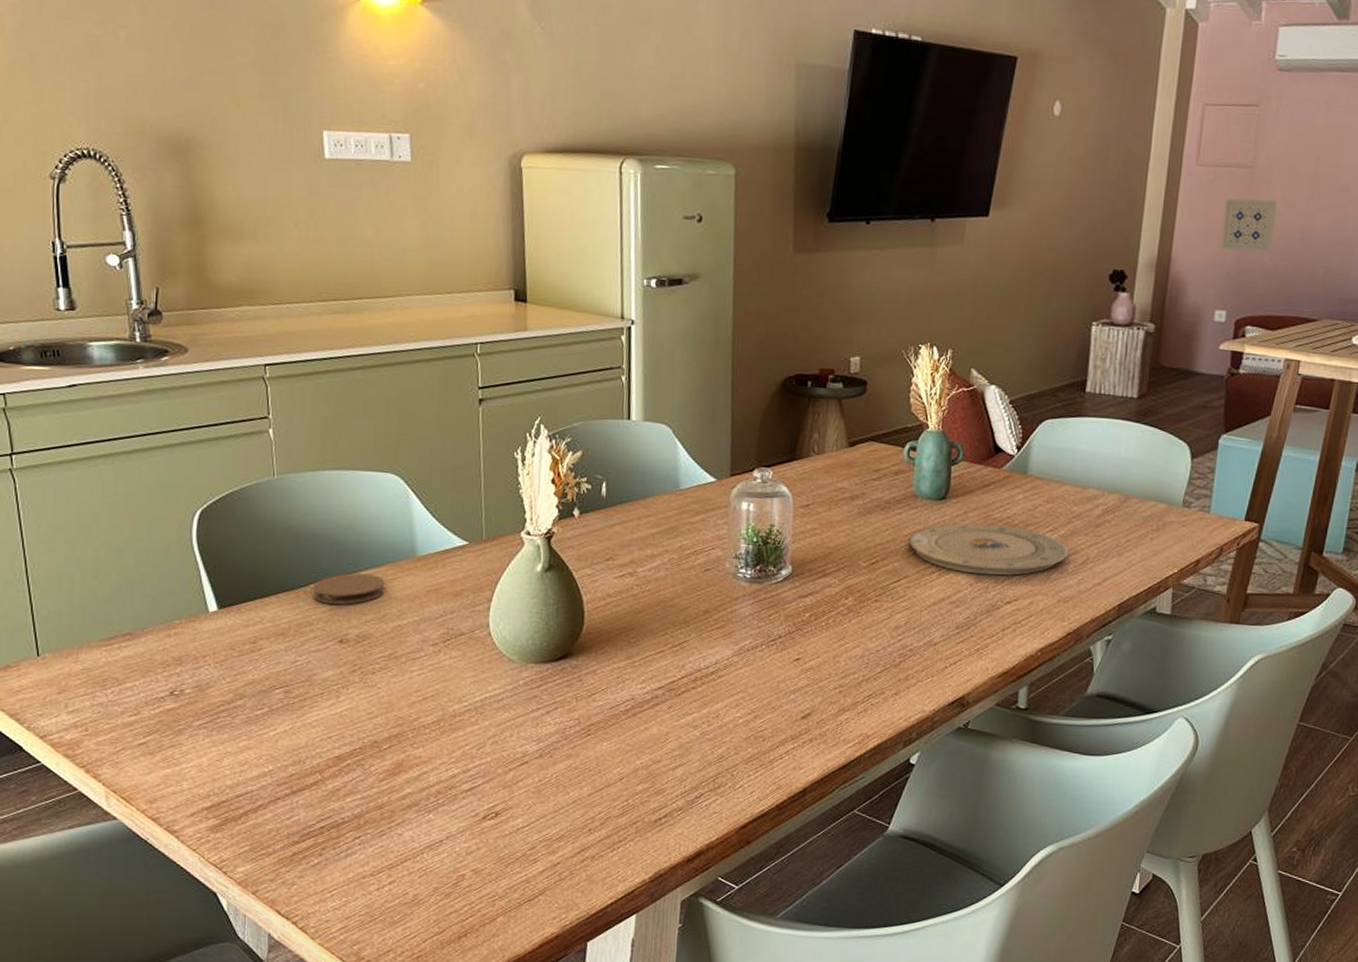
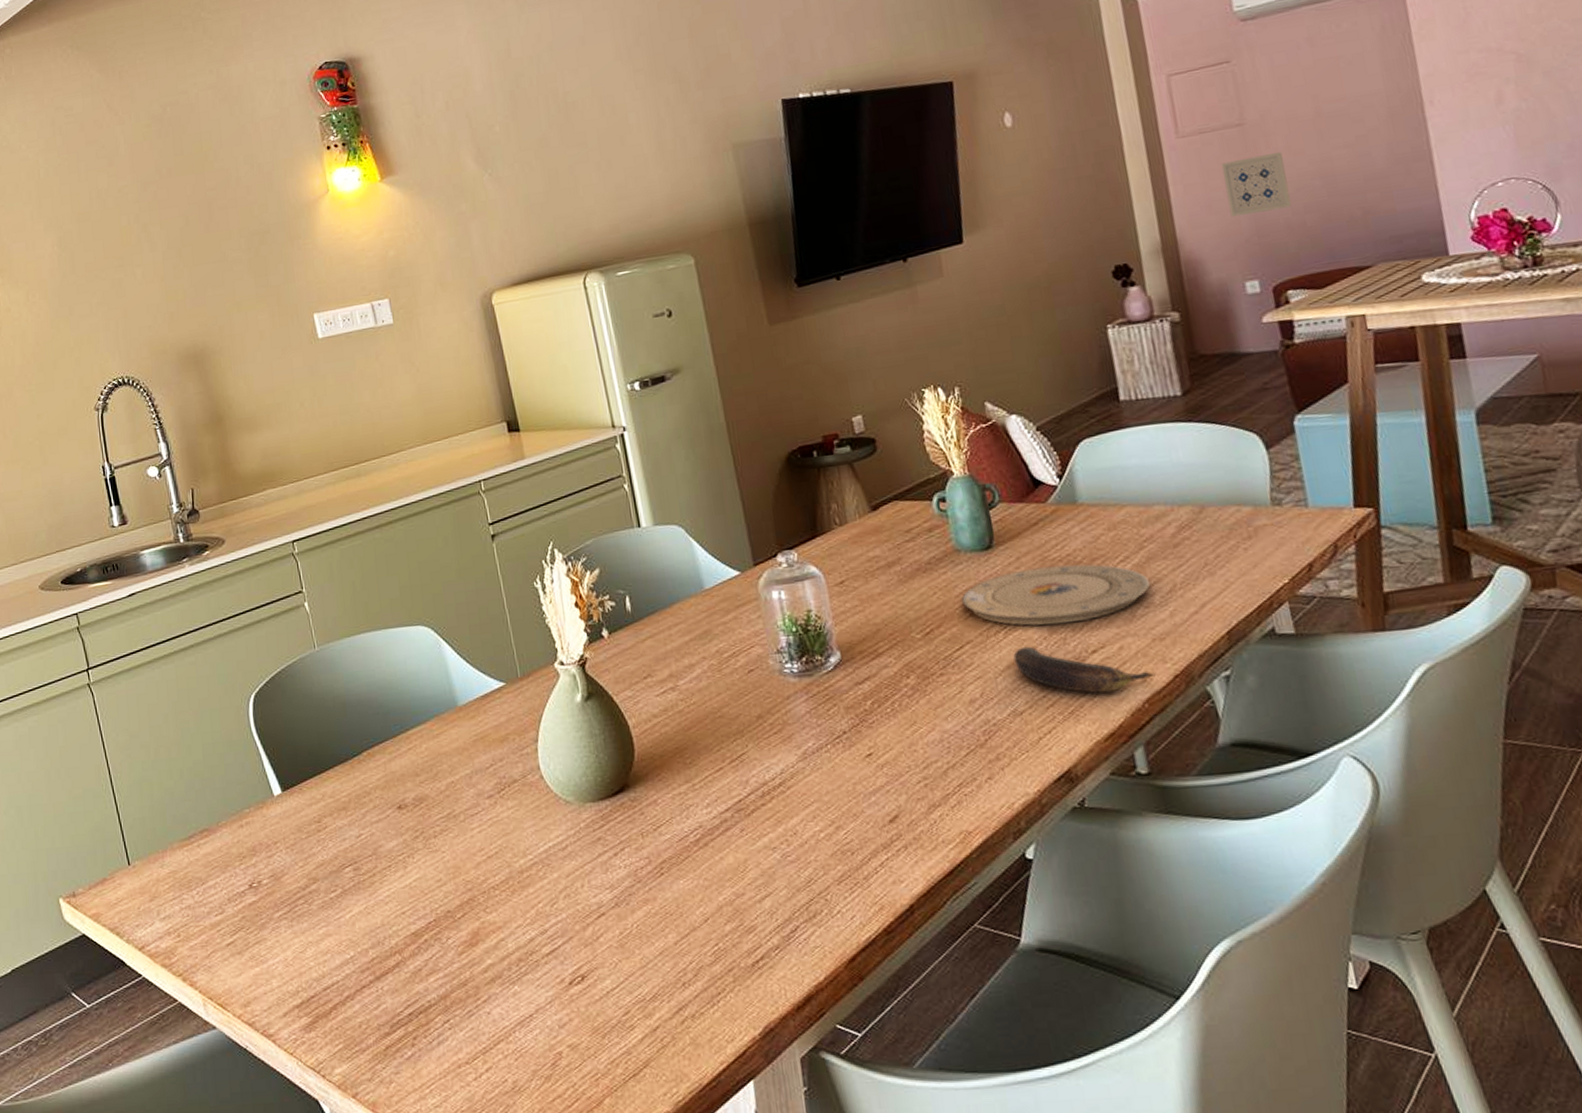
coaster: present [312,573,386,605] -> none [364,732,435,770]
banana: none [940,588,1053,638] -> present [1013,646,1156,693]

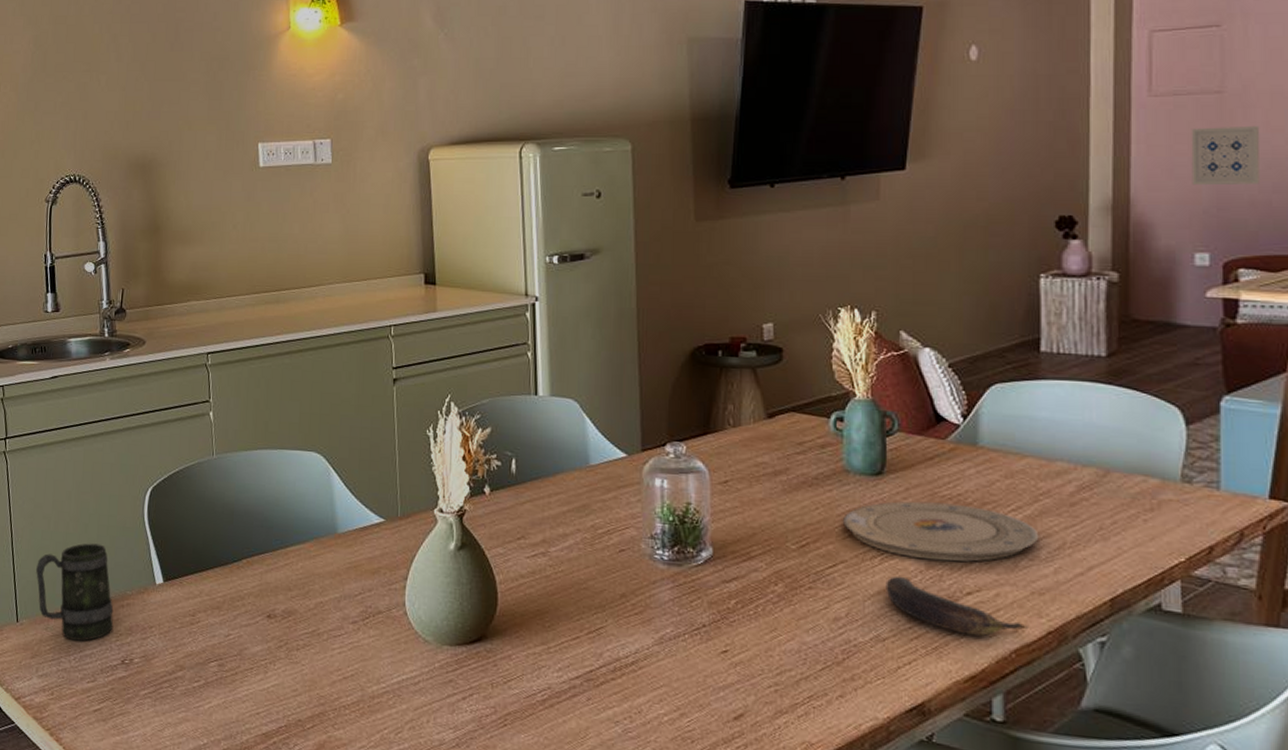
mug: none [141,764,235,874] -> present [35,543,114,641]

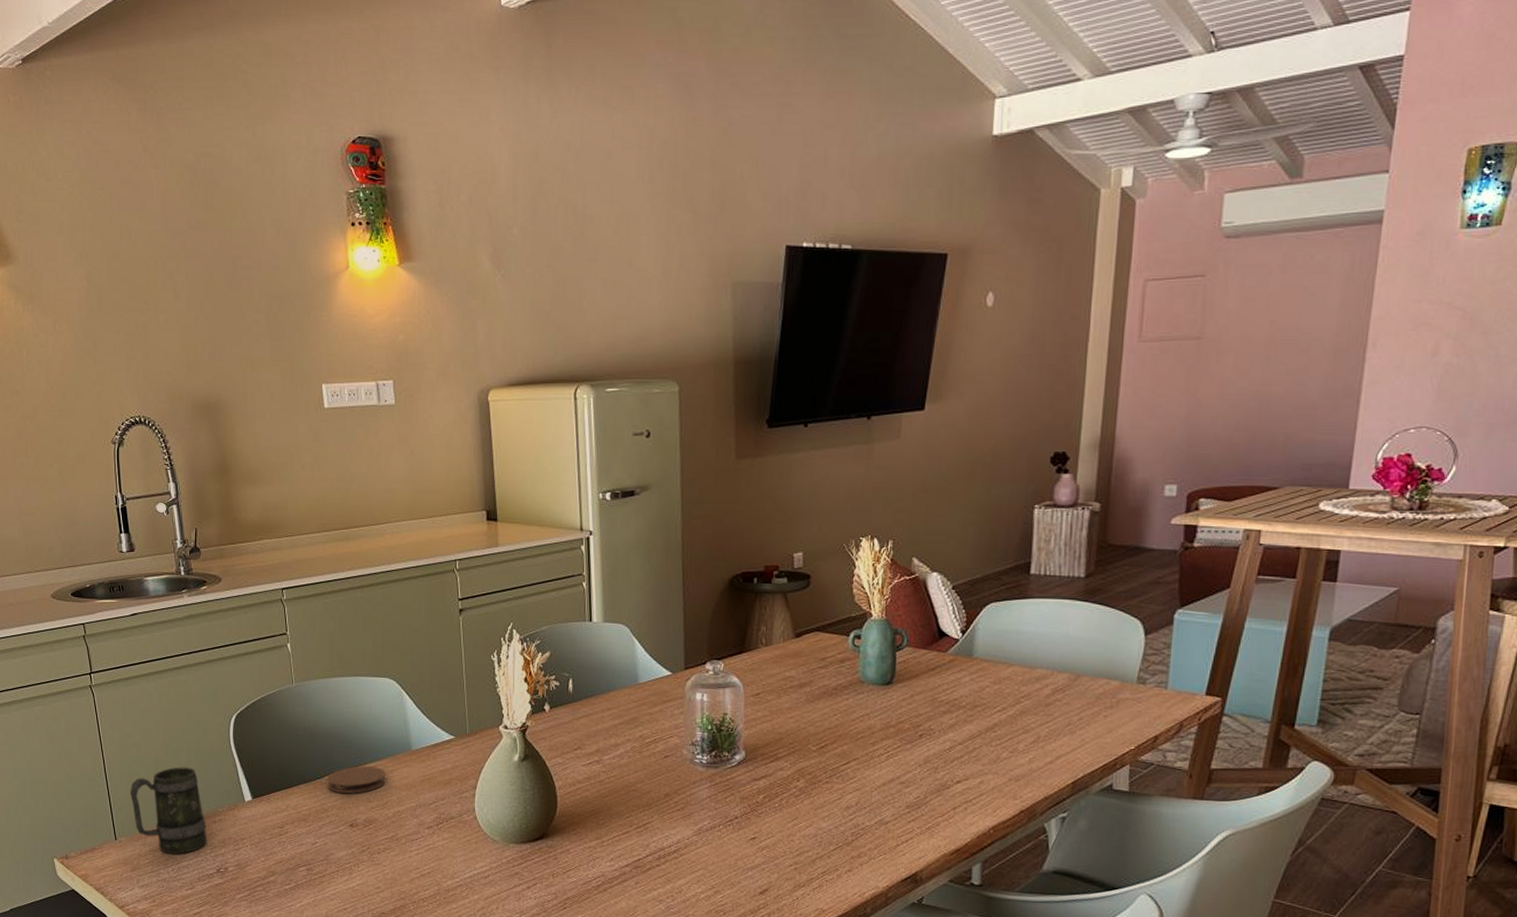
coaster: none [244,549,310,580] -> present [326,766,387,794]
plate: present [842,501,1039,562] -> none [856,706,1019,756]
banana: present [886,575,1028,636] -> none [890,769,1005,816]
wall art: present [1191,125,1260,186] -> none [1168,369,1229,424]

